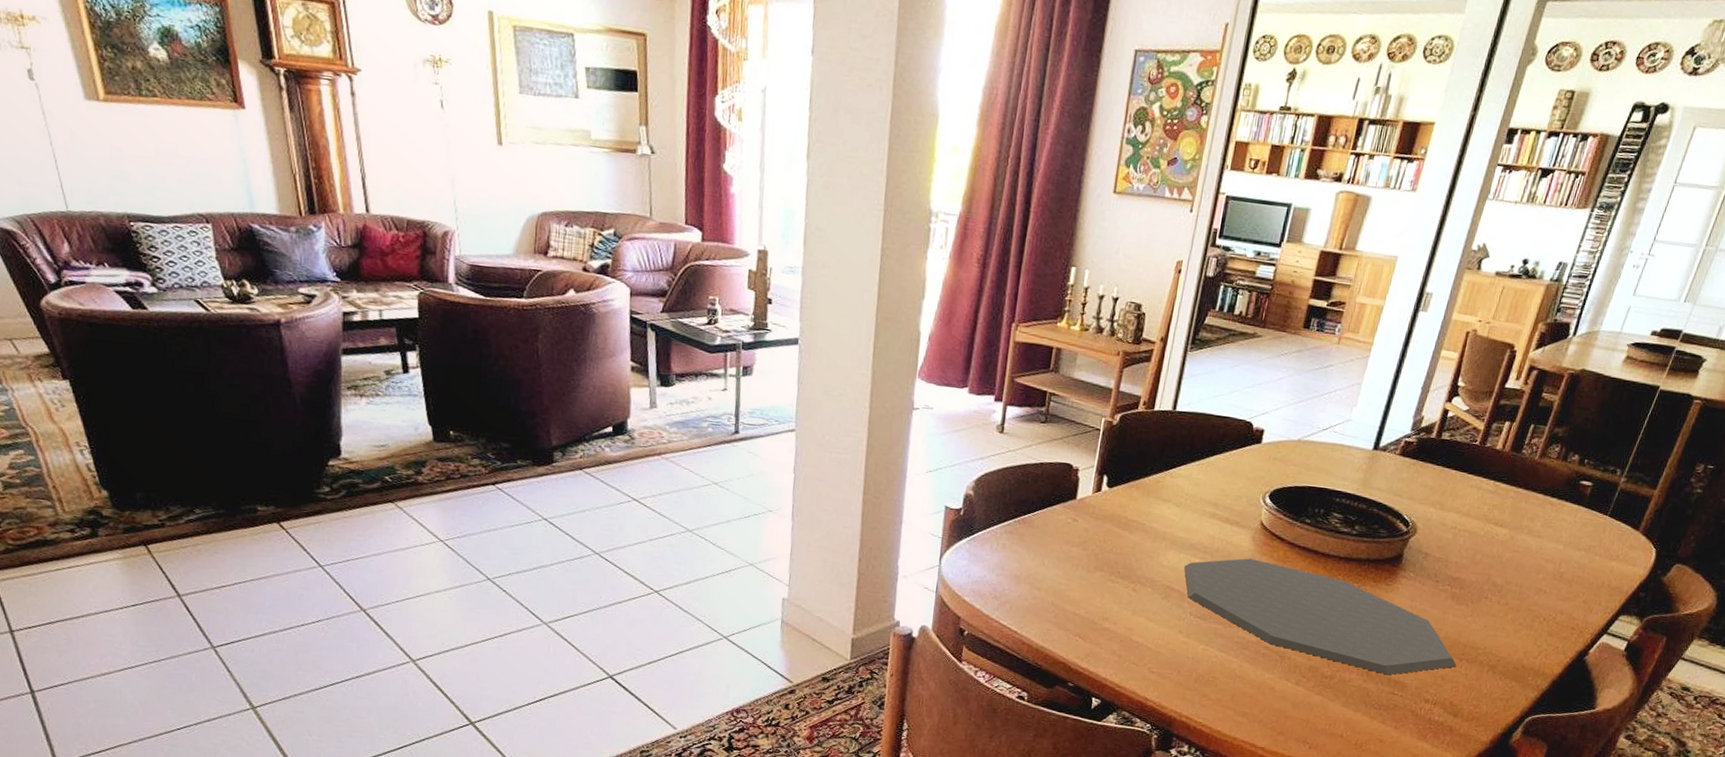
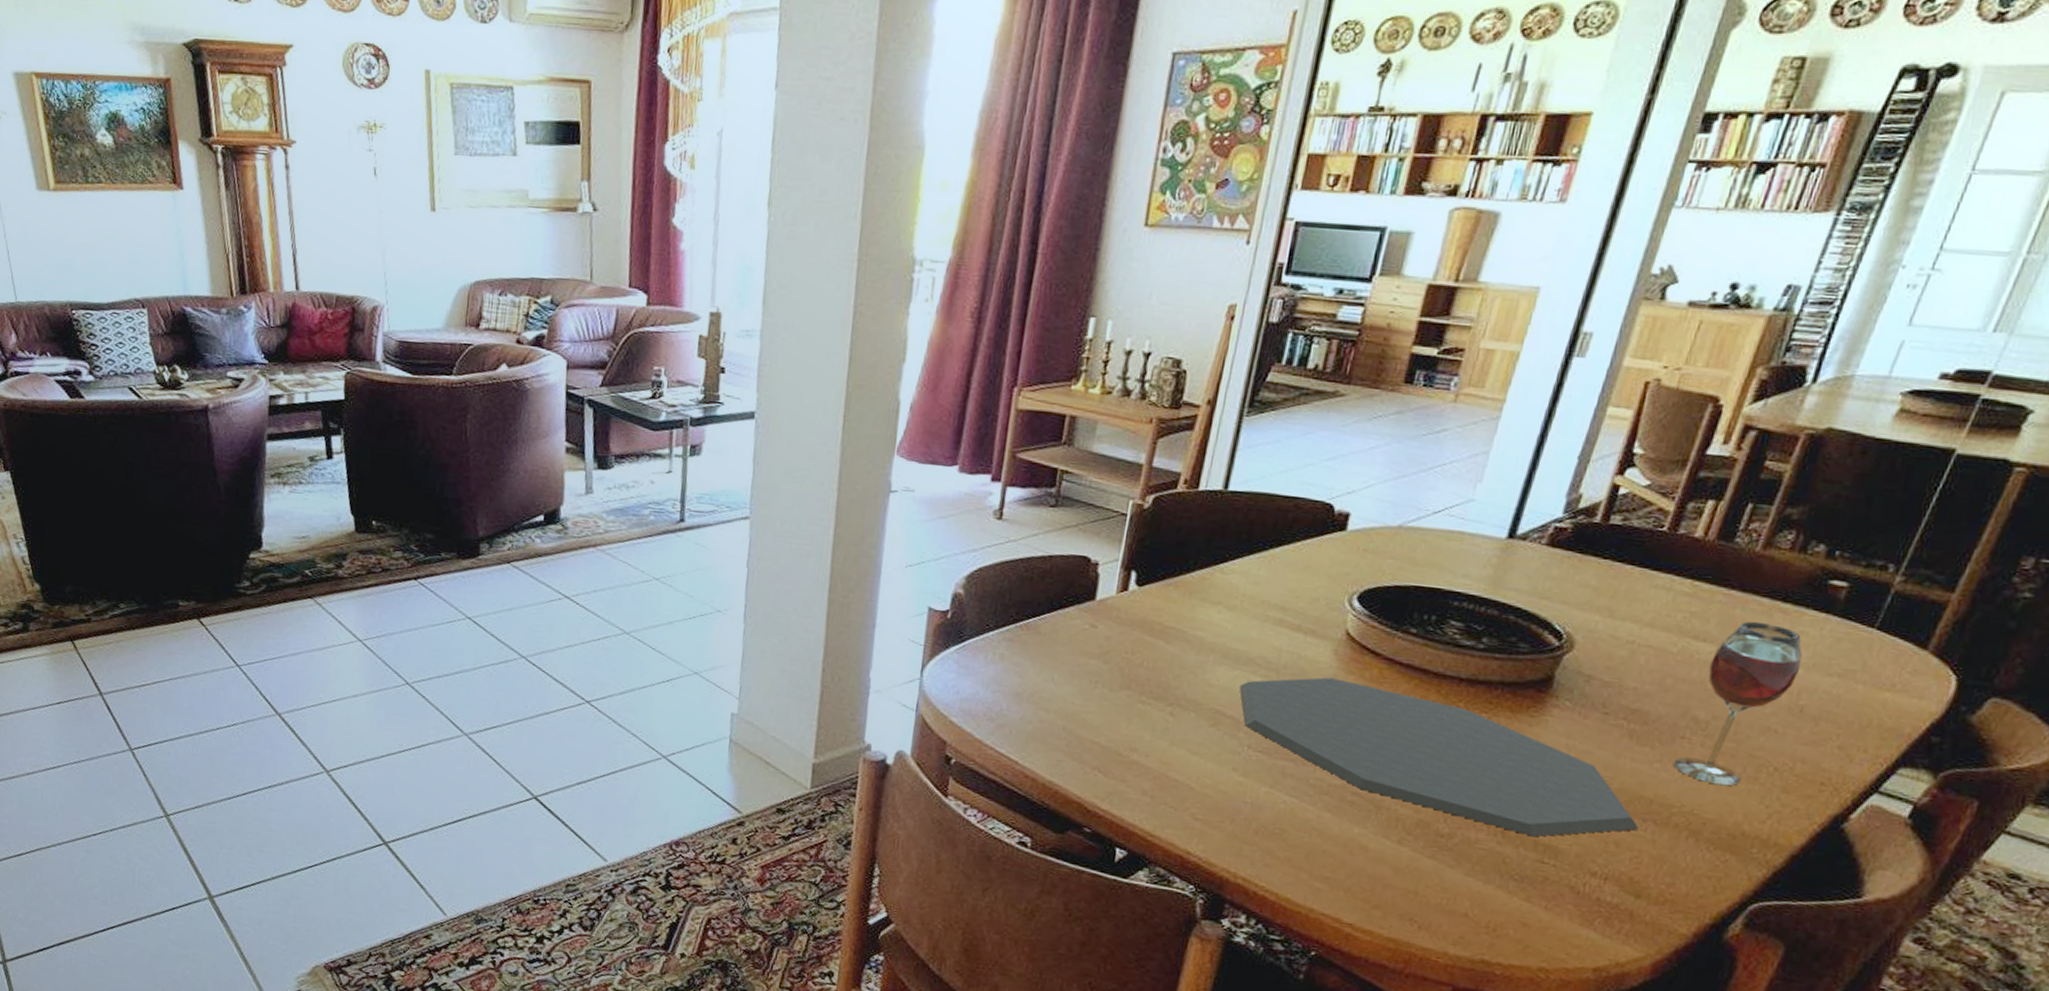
wineglass: none [1479,511,1563,633] -> present [1673,621,1802,786]

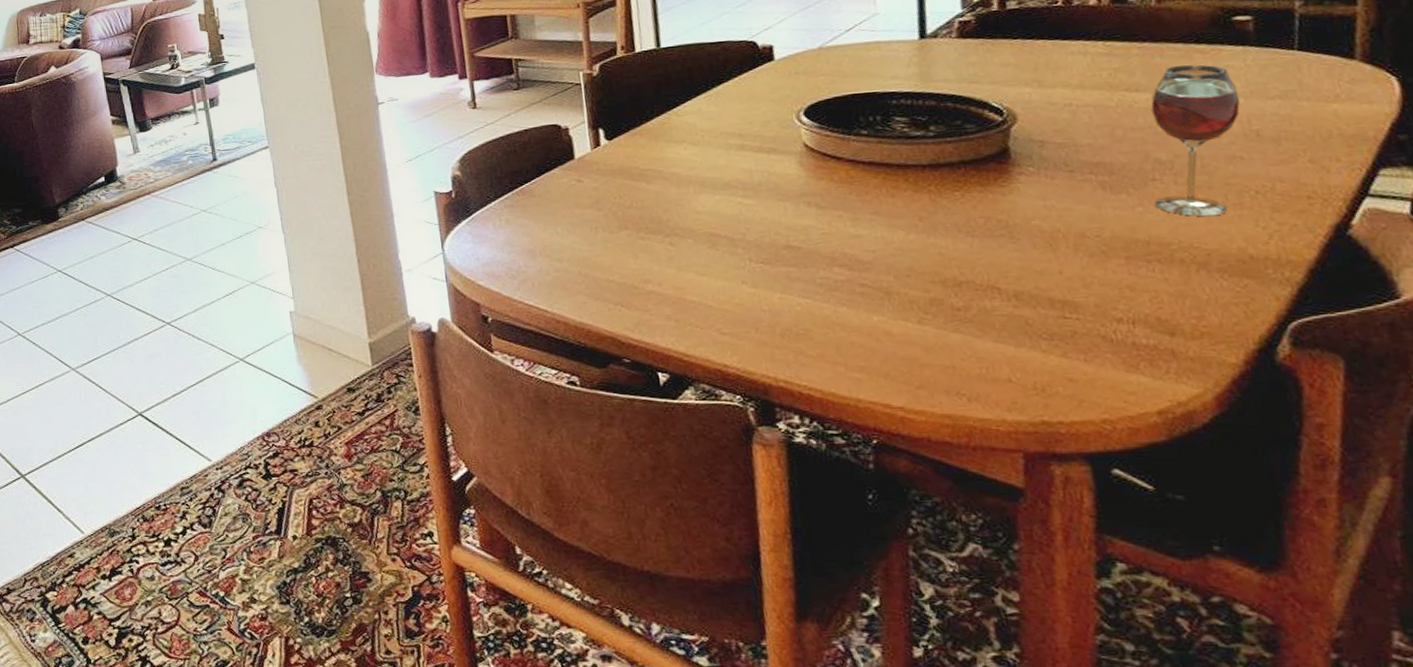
placemat: present [1240,677,1639,837] -> none [725,186,1146,296]

